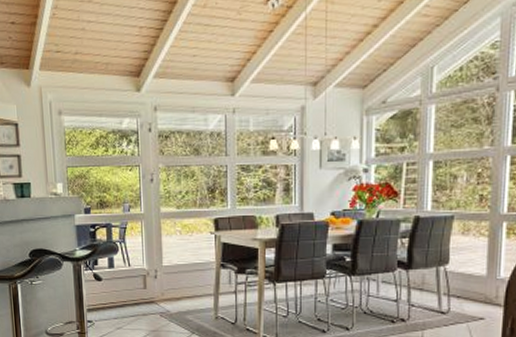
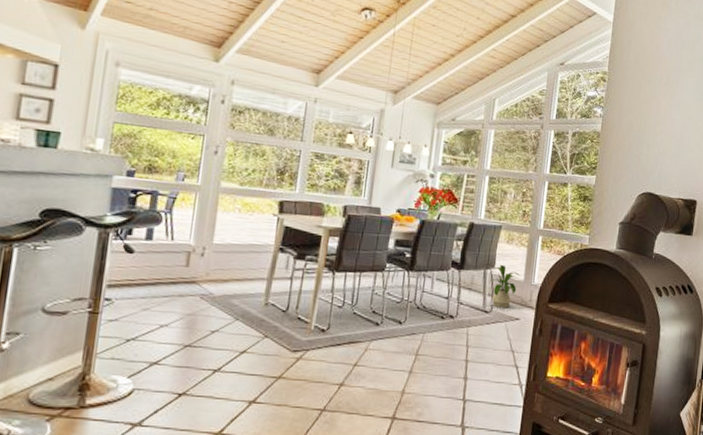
house plant: none [444,260,483,308] -> present [489,265,521,308]

